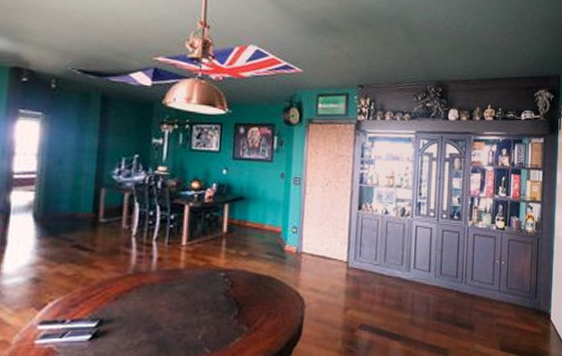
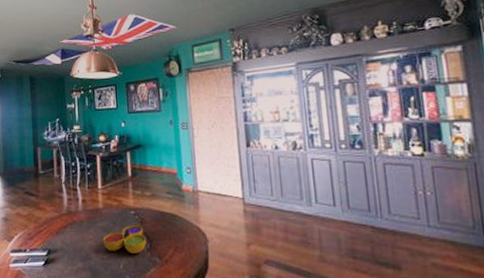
decorative bowl: none [179,289,235,322] -> present [103,225,146,254]

